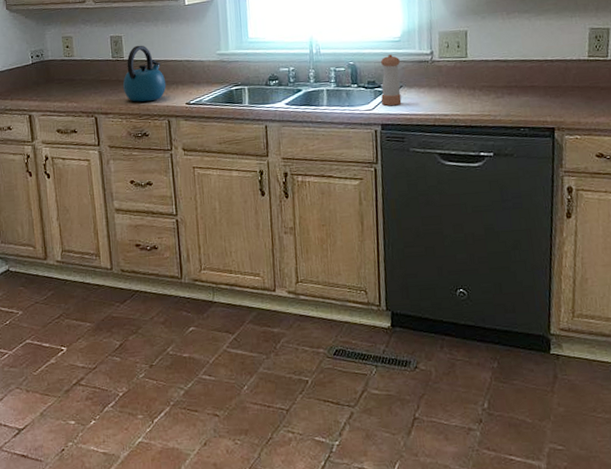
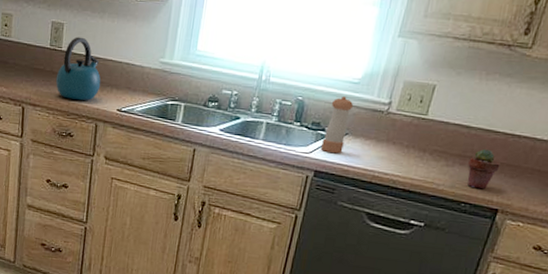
potted succulent: none [515,76,544,113] -> present [467,148,500,190]

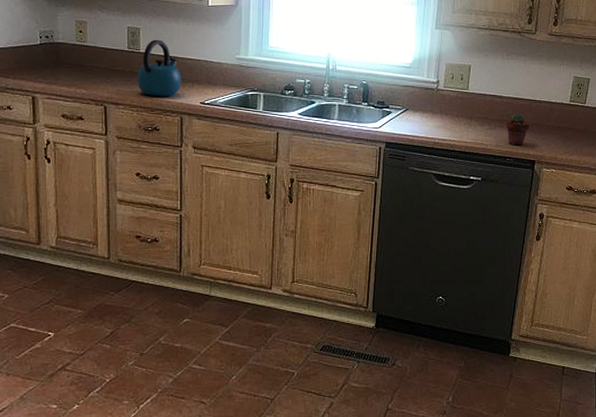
pepper shaker: present [321,96,353,154] -> none [388,79,408,127]

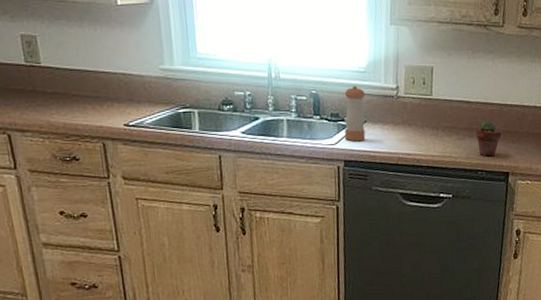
kettle: present [136,39,182,97] -> none [41,49,98,120]
pepper shaker: none [388,79,408,127] -> present [345,86,366,142]

